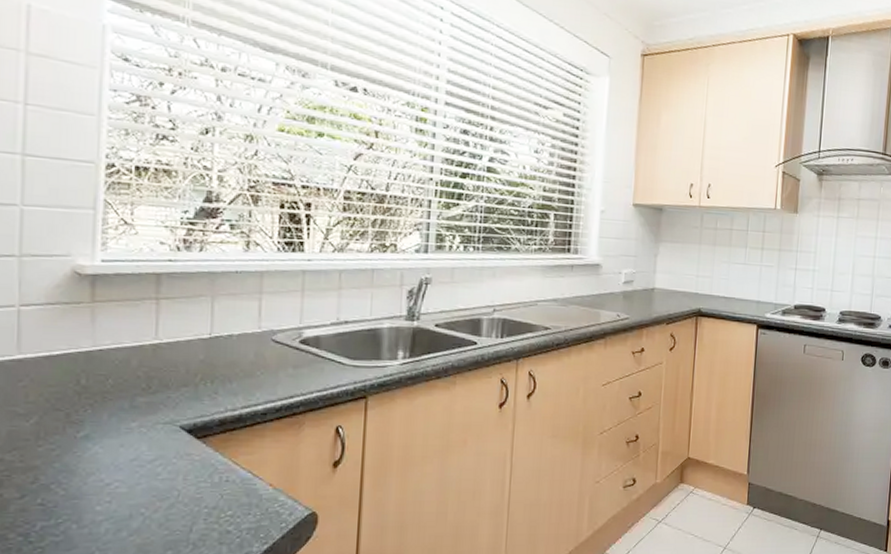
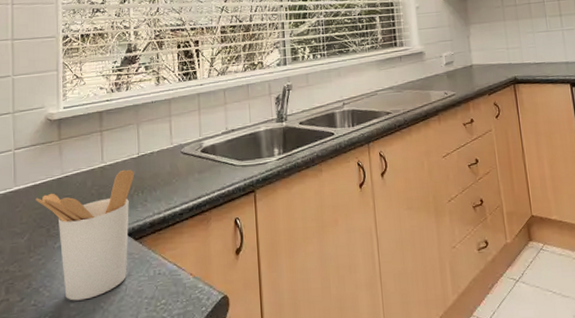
utensil holder: none [50,351,202,504] -> present [35,169,134,301]

